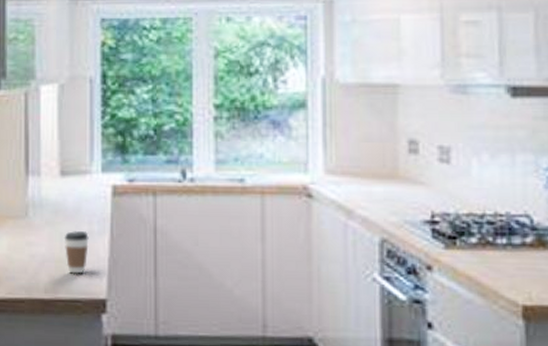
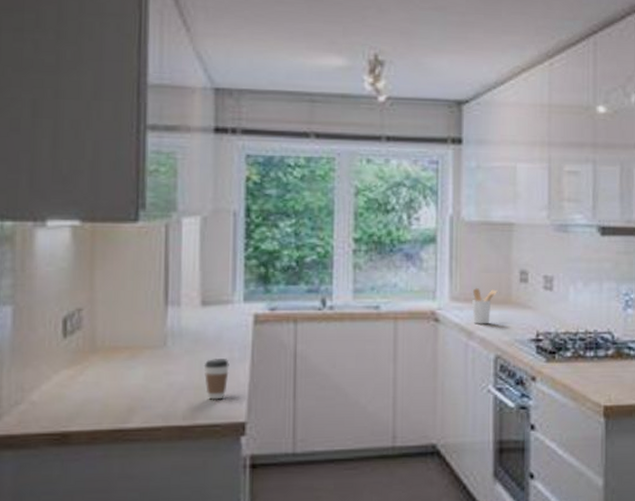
utensil holder: none [351,160,381,202] -> present [472,288,498,325]

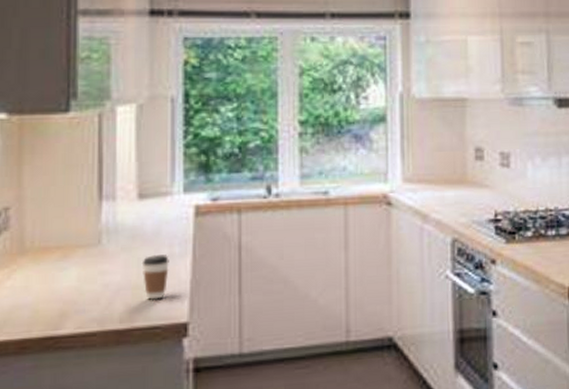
utensil holder: present [472,288,498,325] -> none [426,168,452,207]

